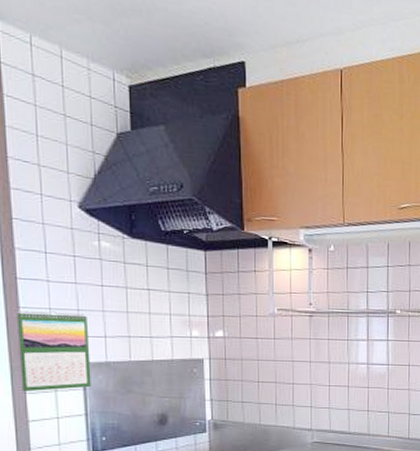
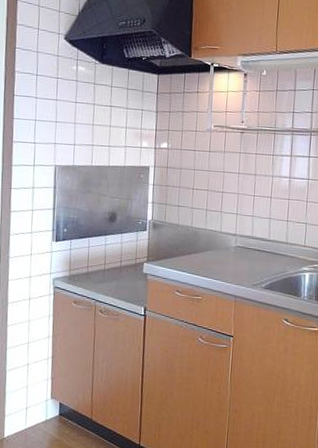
calendar: present [16,311,91,392] -> none [8,121,62,188]

